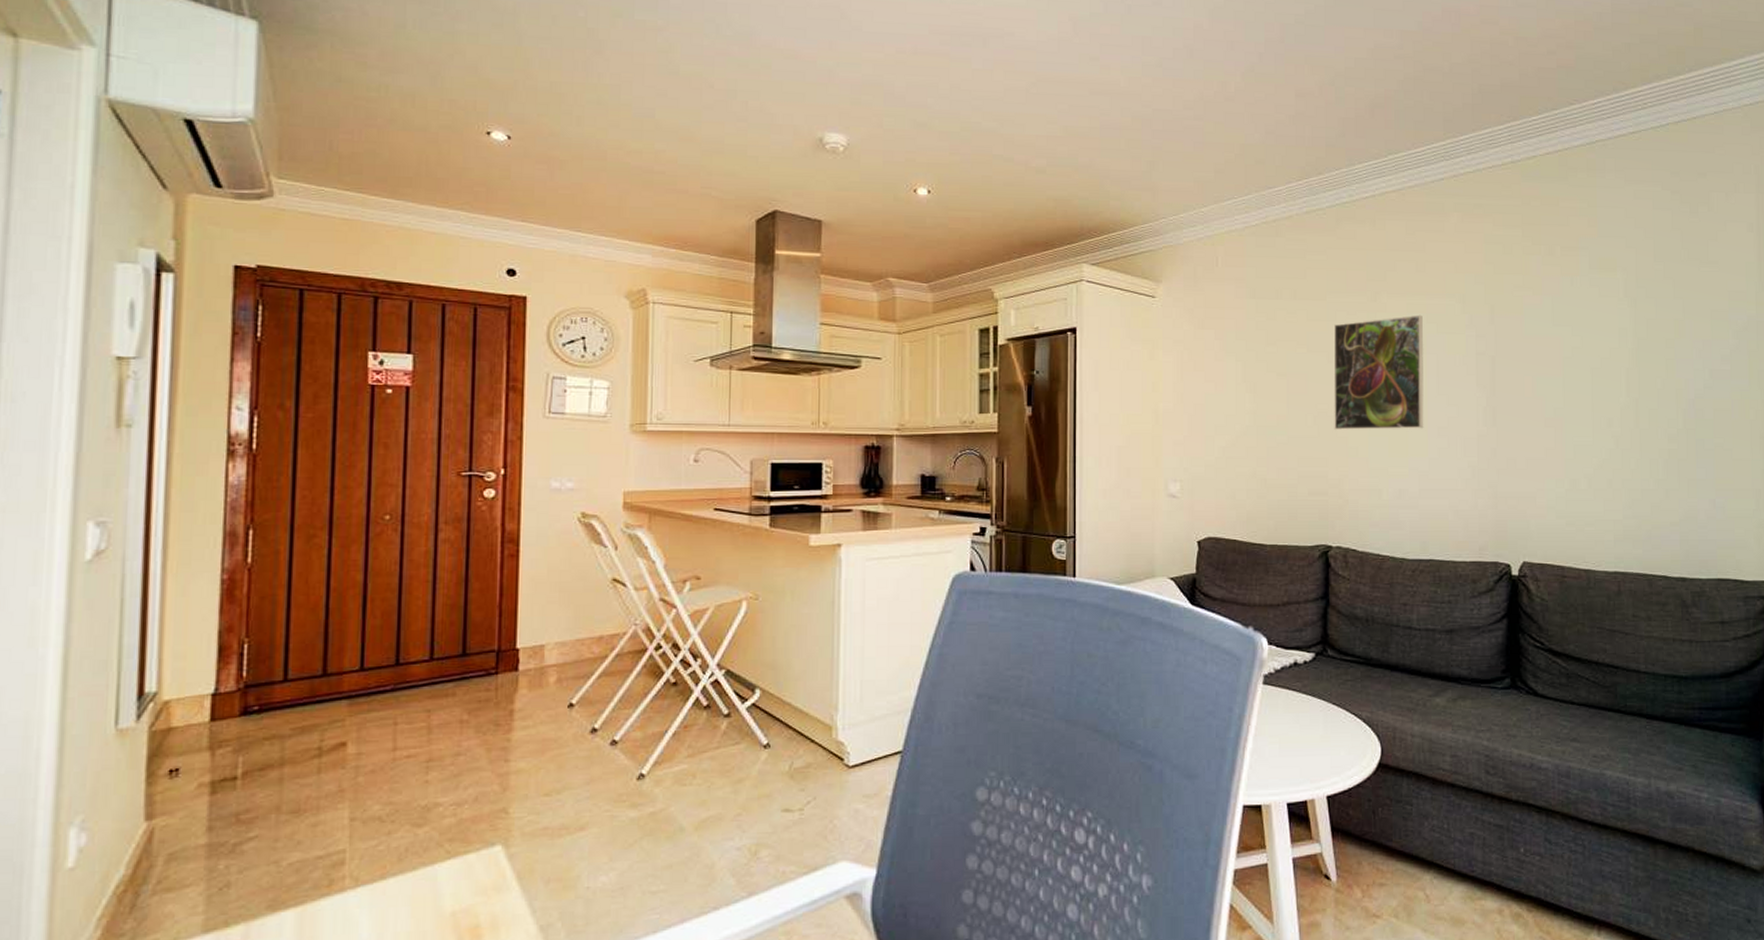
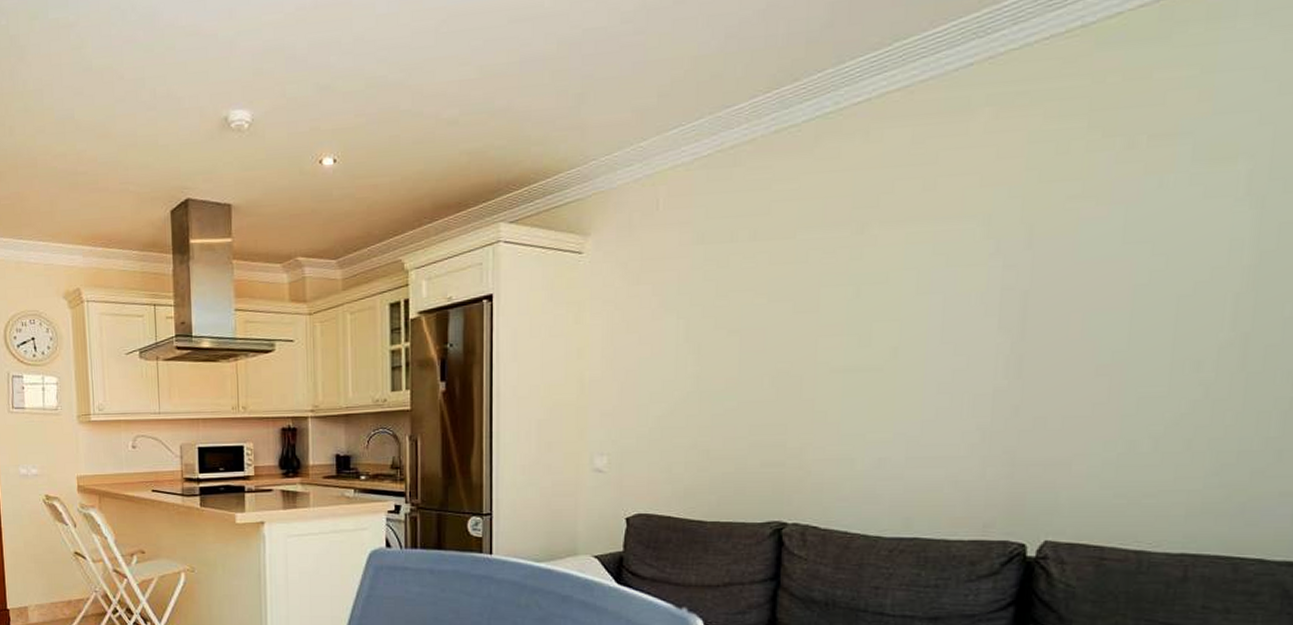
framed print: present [1333,314,1424,430] -> none [797,245,927,392]

